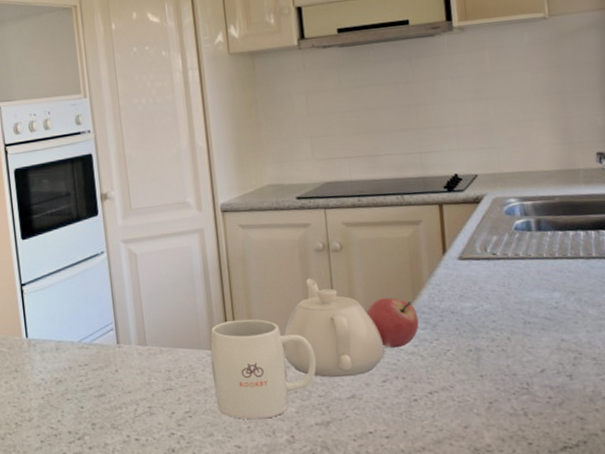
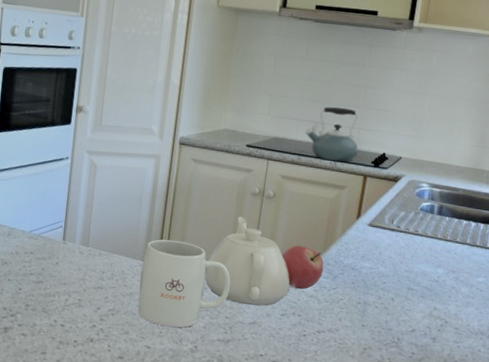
kettle: none [359,133,425,196] -> present [305,106,359,163]

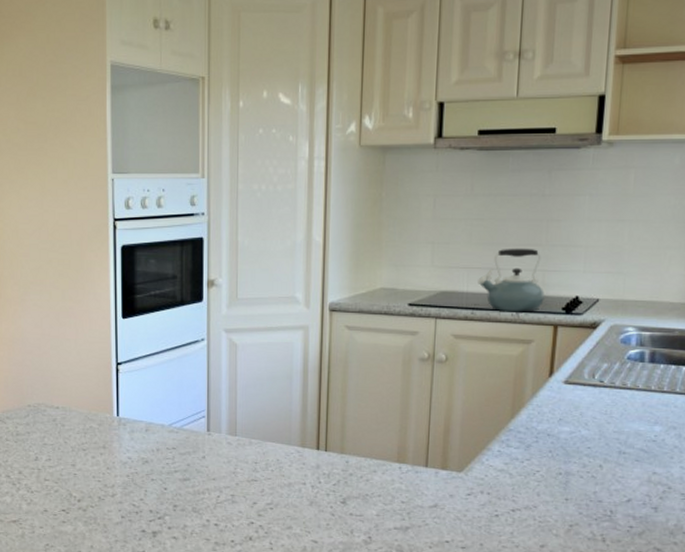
mug: present [138,239,231,328] -> none [298,420,405,518]
teapot: present [204,216,290,306] -> none [372,386,475,487]
fruit: present [282,245,324,290] -> none [462,413,514,464]

